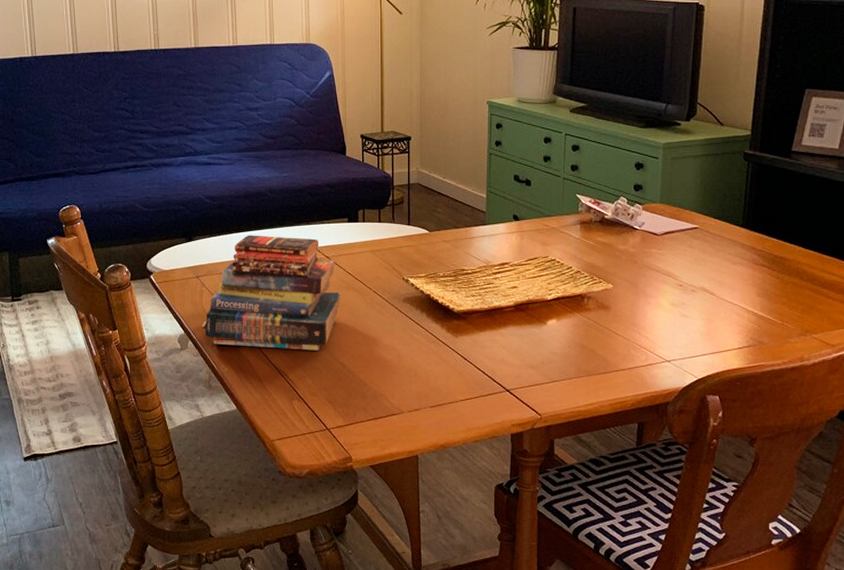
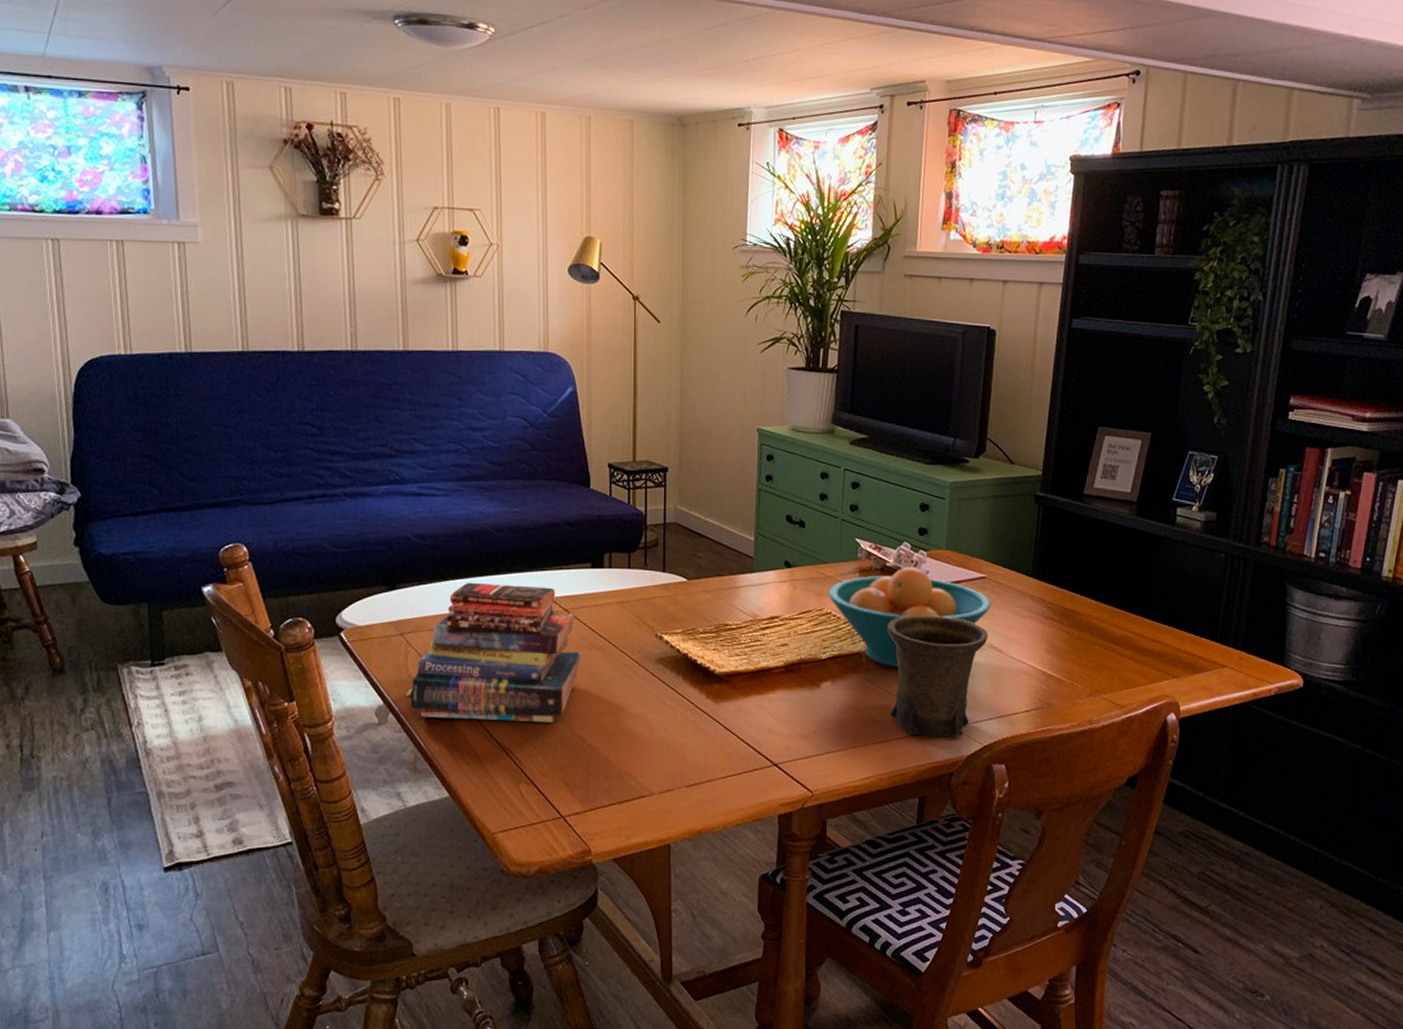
fruit bowl: none [552,219,704,308] -> present [828,567,991,668]
mug: none [607,261,701,370] -> present [888,614,988,737]

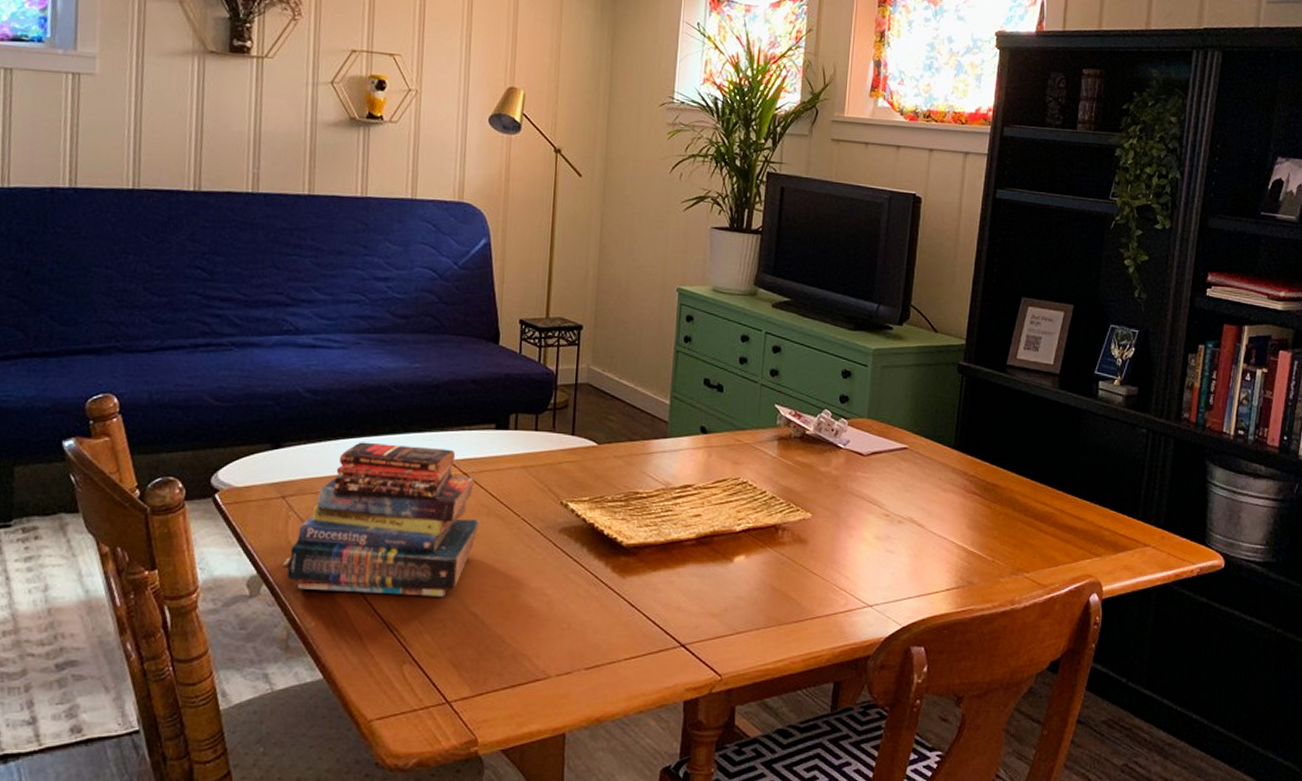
fruit bowl: present [828,567,991,668] -> none [745,435,913,542]
mug: present [888,614,988,737] -> none [805,486,909,616]

